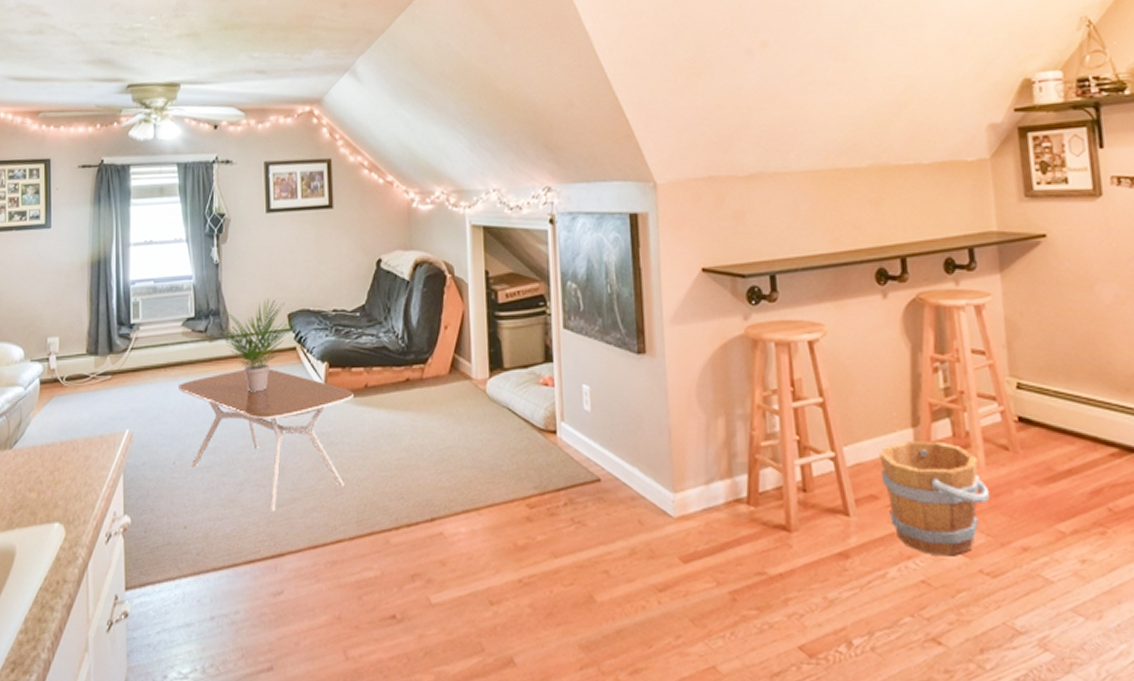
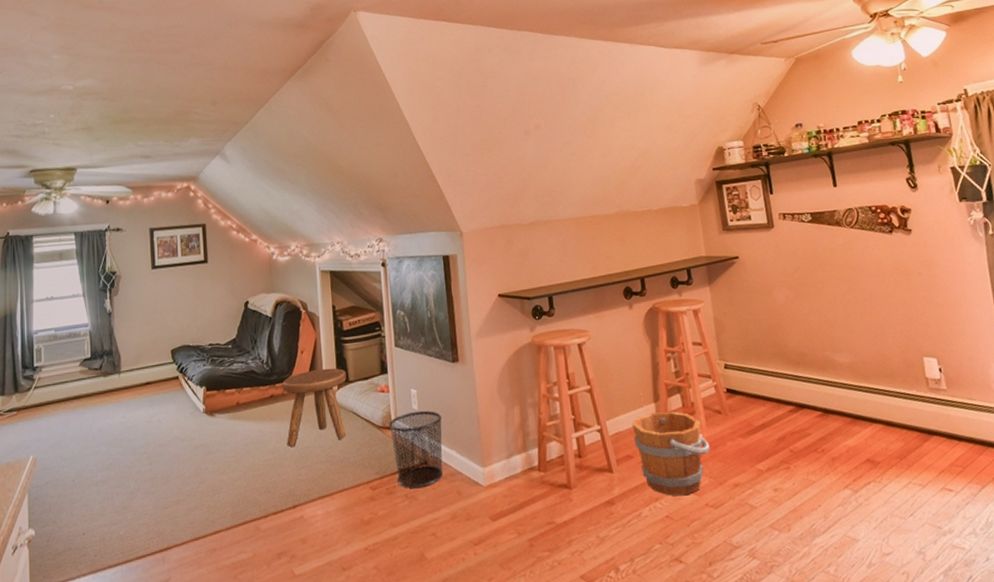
coffee table: present [179,368,355,511] -> none [77,395,229,513]
potted plant: present [218,298,299,392] -> none [111,338,180,416]
stool: none [420,350,501,445] -> present [282,368,347,447]
waste bin: none [552,413,622,510] -> present [388,410,444,488]

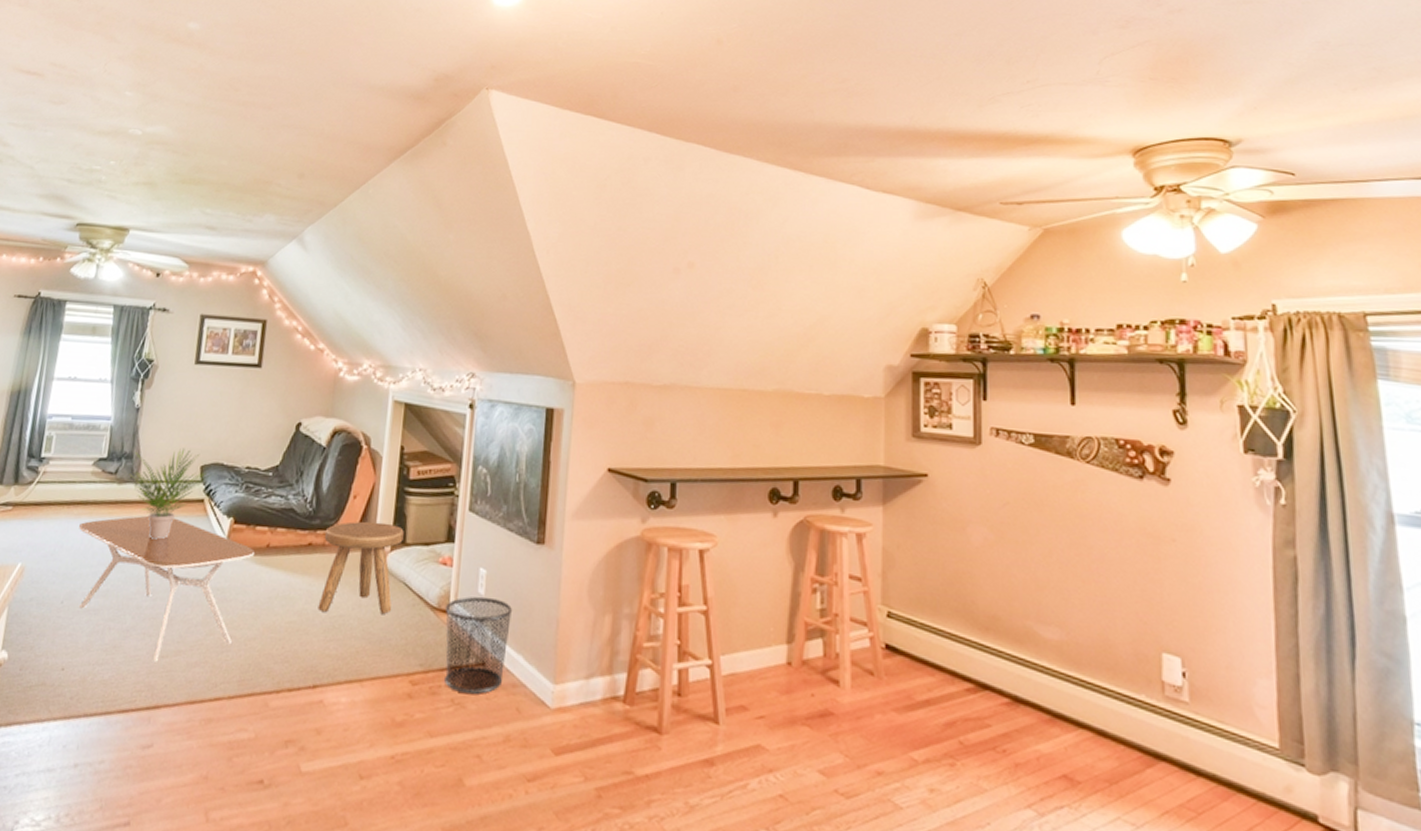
coffee table: none [77,395,229,513] -> present [79,515,256,662]
potted plant: none [111,338,180,416] -> present [127,447,210,540]
bucket: present [632,411,711,496] -> none [753,656,852,774]

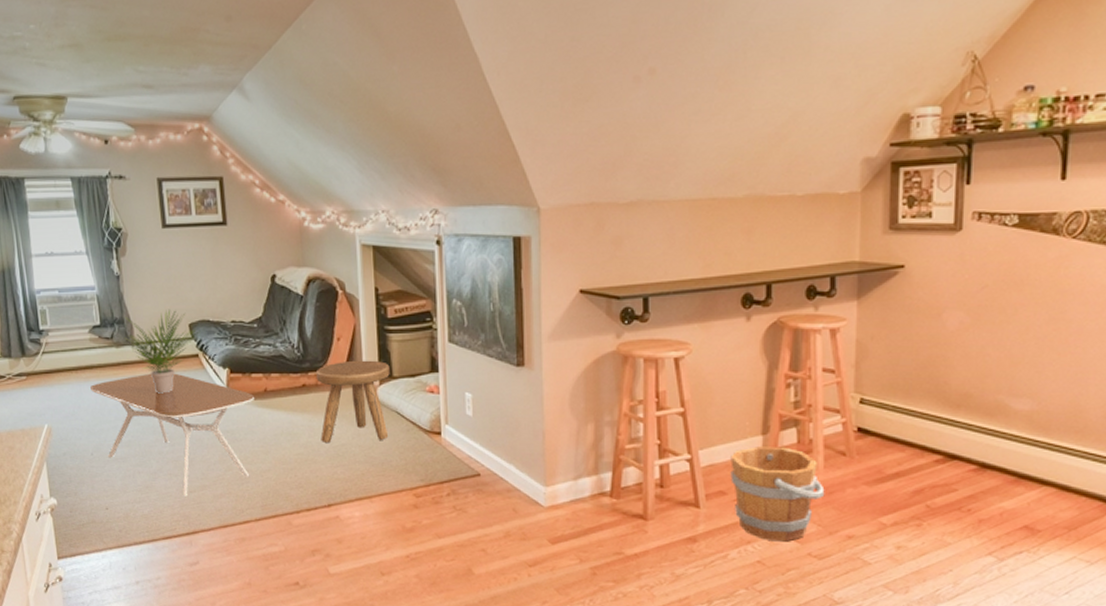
waste bin: present [444,596,513,694] -> none [437,417,501,500]
bucket: none [753,656,852,774] -> present [730,447,825,542]

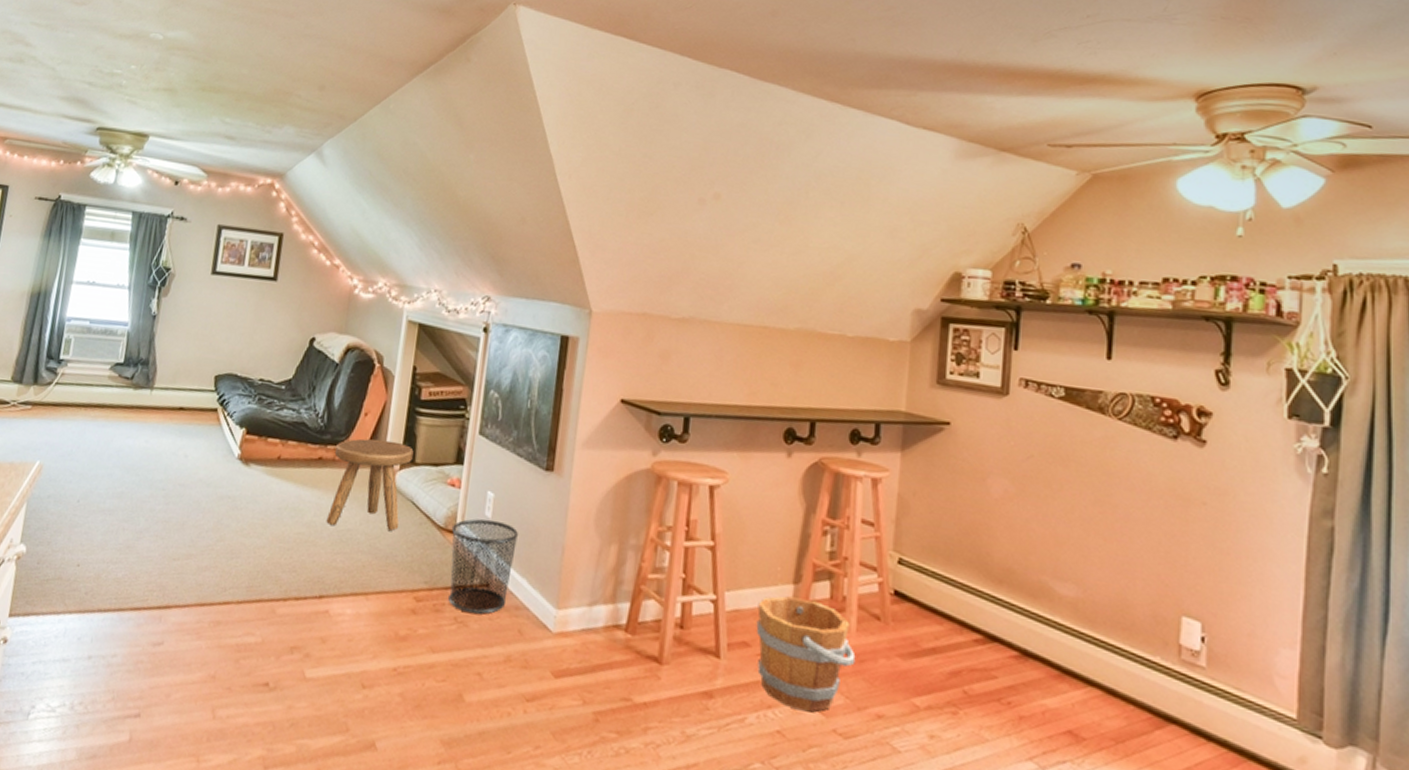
coffee table: present [90,373,255,497] -> none [95,421,267,564]
potted plant: present [124,308,199,394] -> none [143,356,224,446]
waste bin: none [437,417,501,500] -> present [448,518,519,615]

